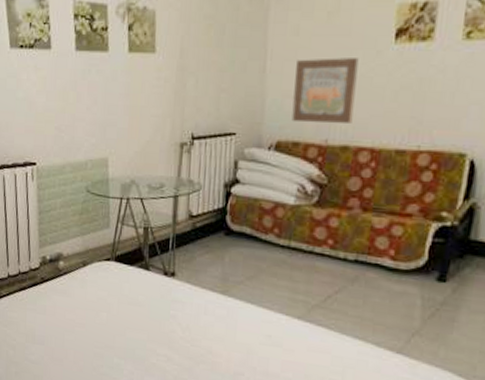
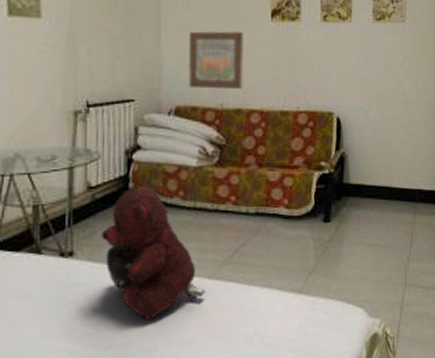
teddy bear: none [199,218,294,347] -> present [101,186,205,320]

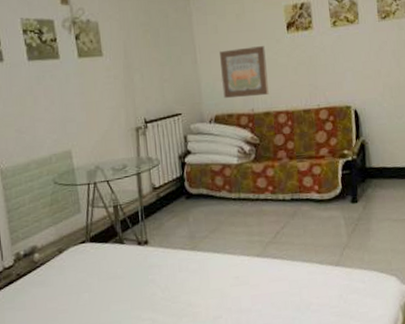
teddy bear: present [101,186,205,320] -> none [167,184,256,293]

